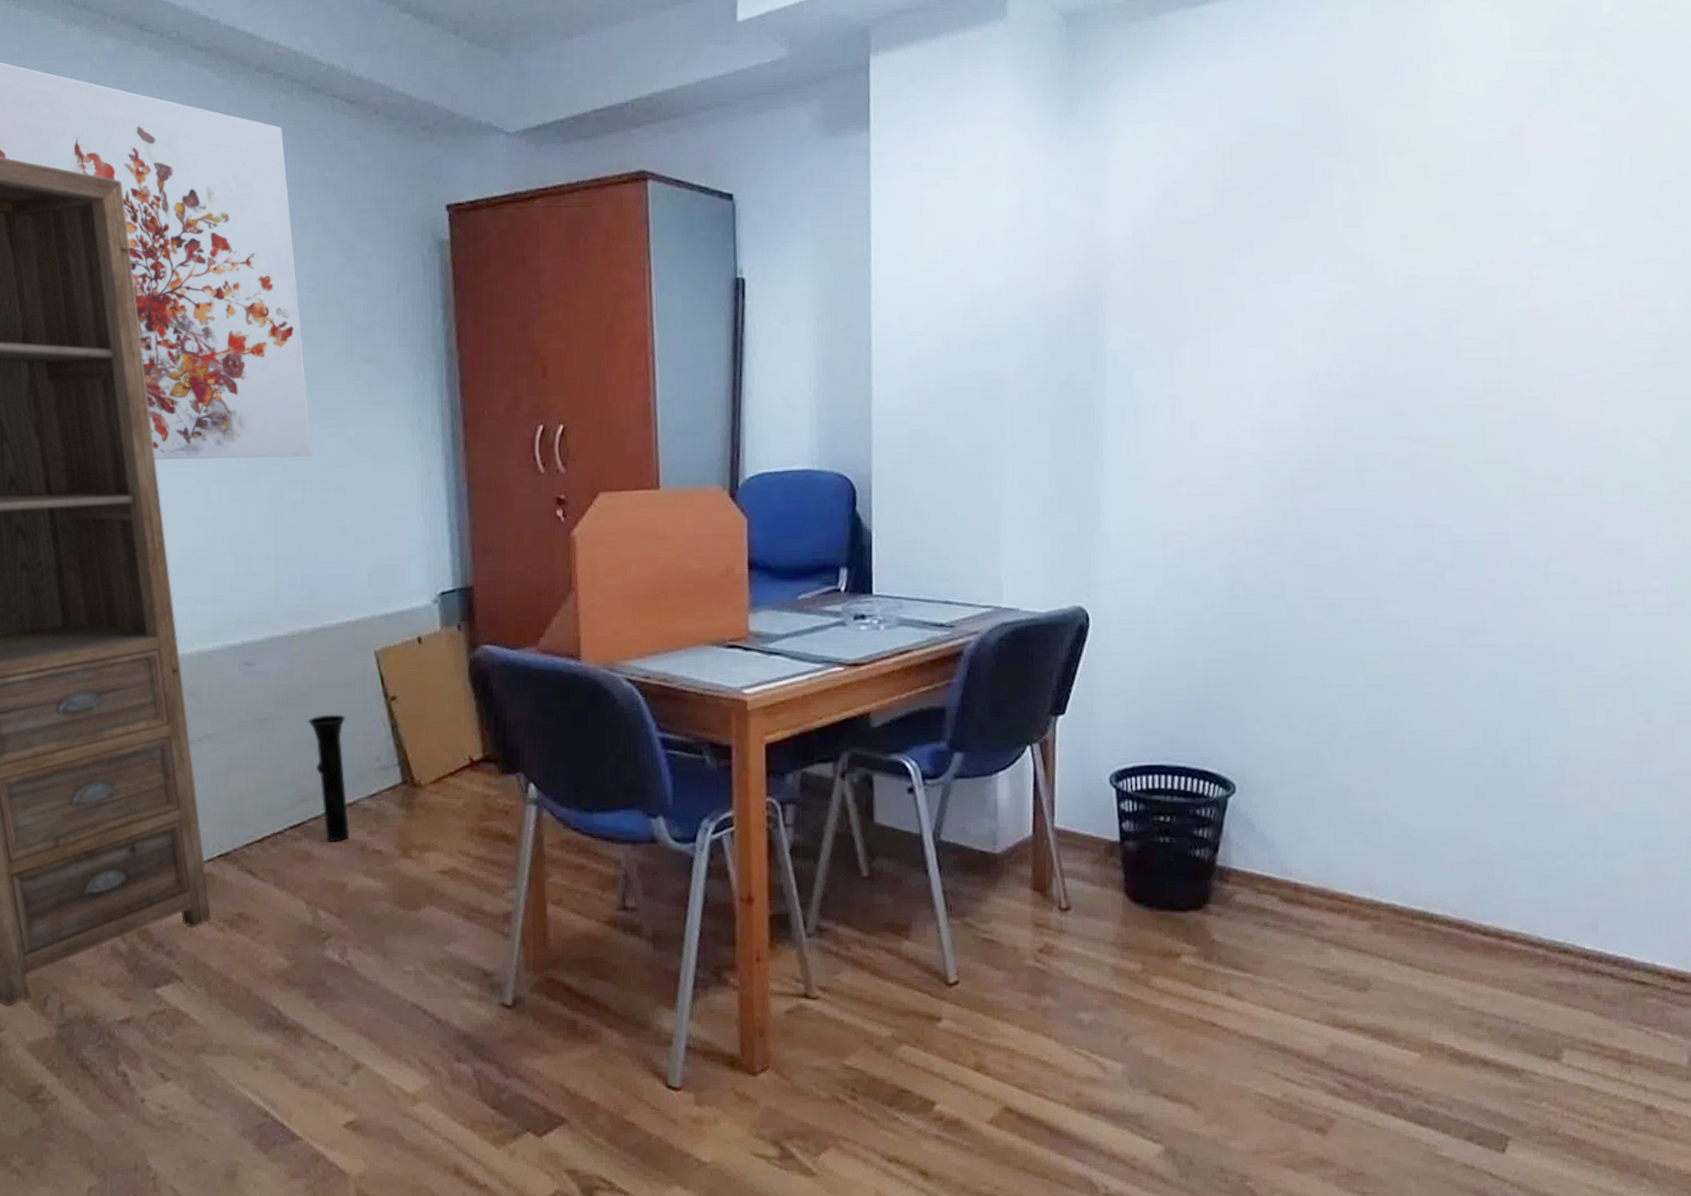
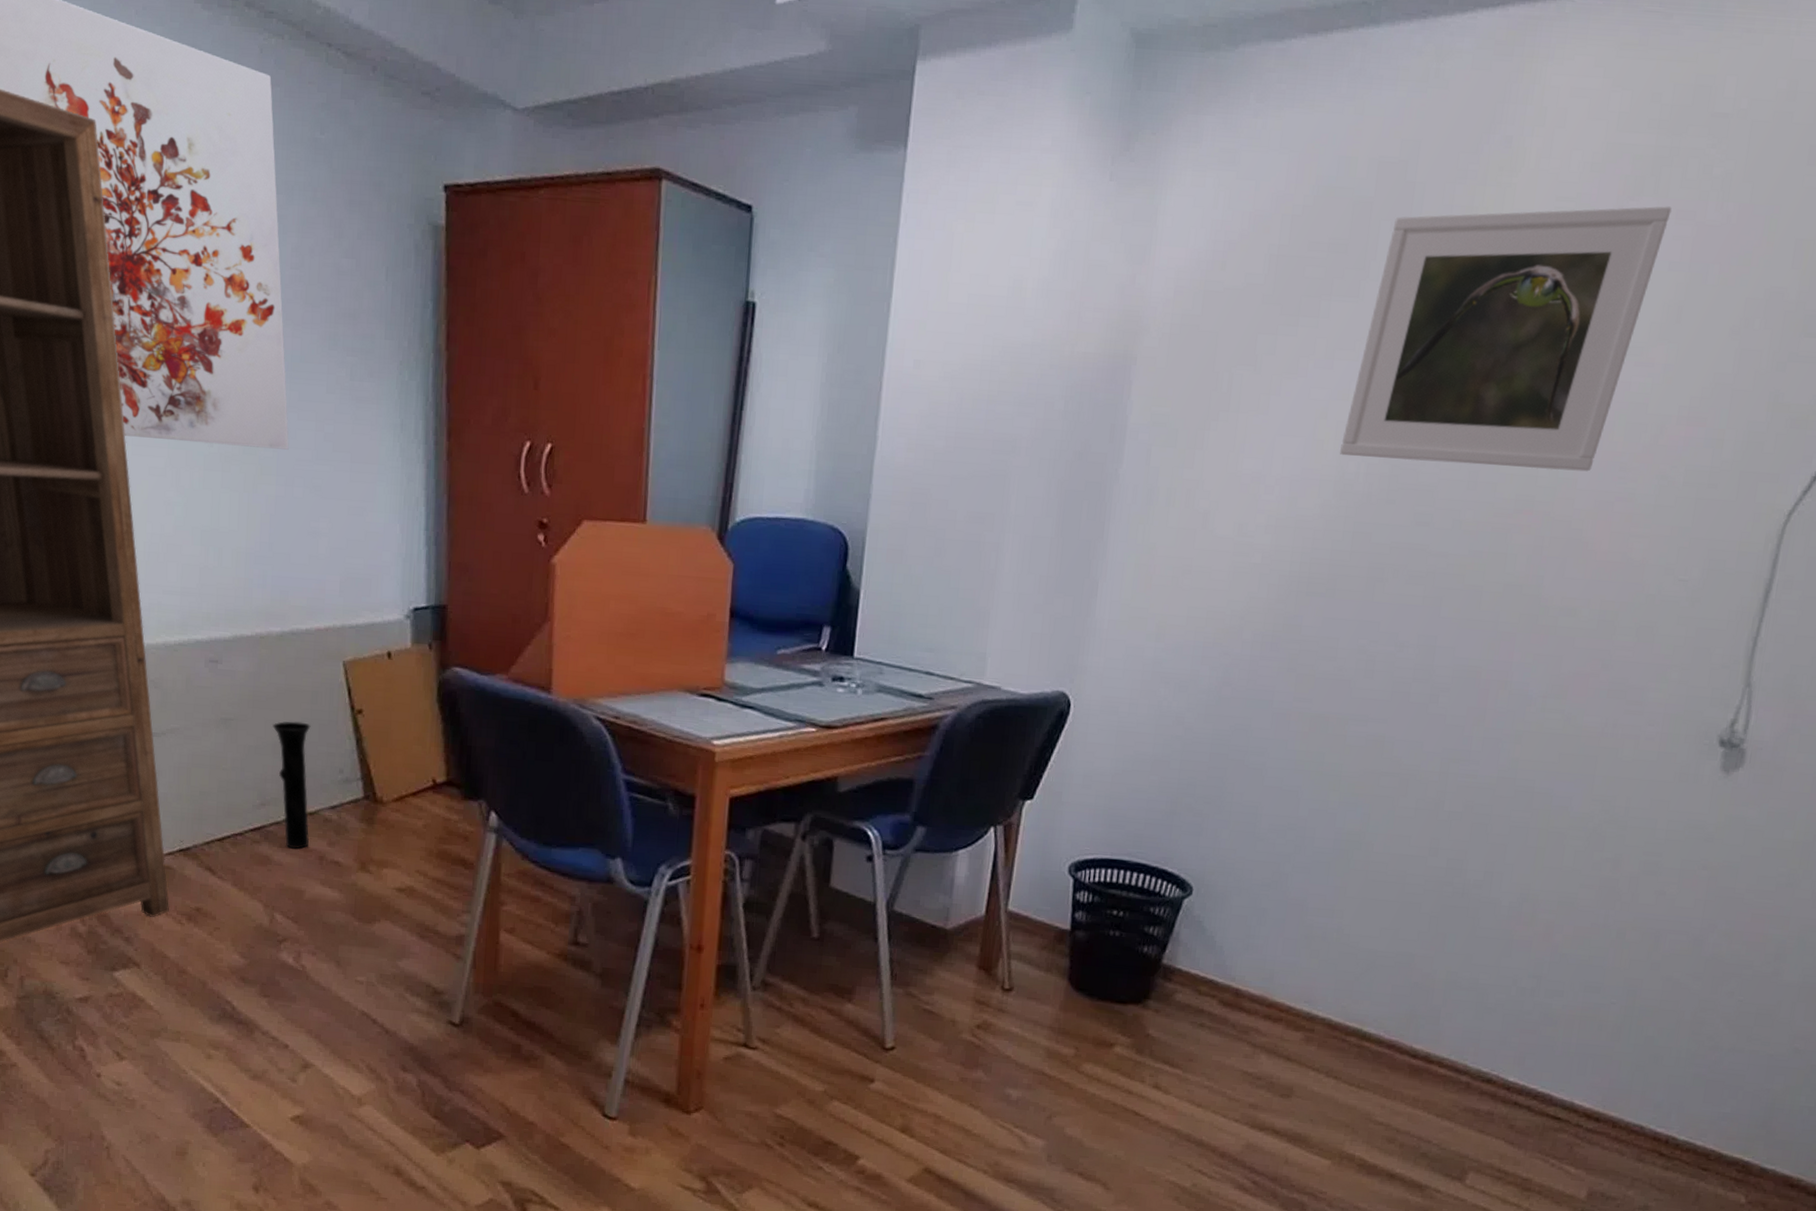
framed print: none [1309,110,1576,359] -> present [1339,206,1672,472]

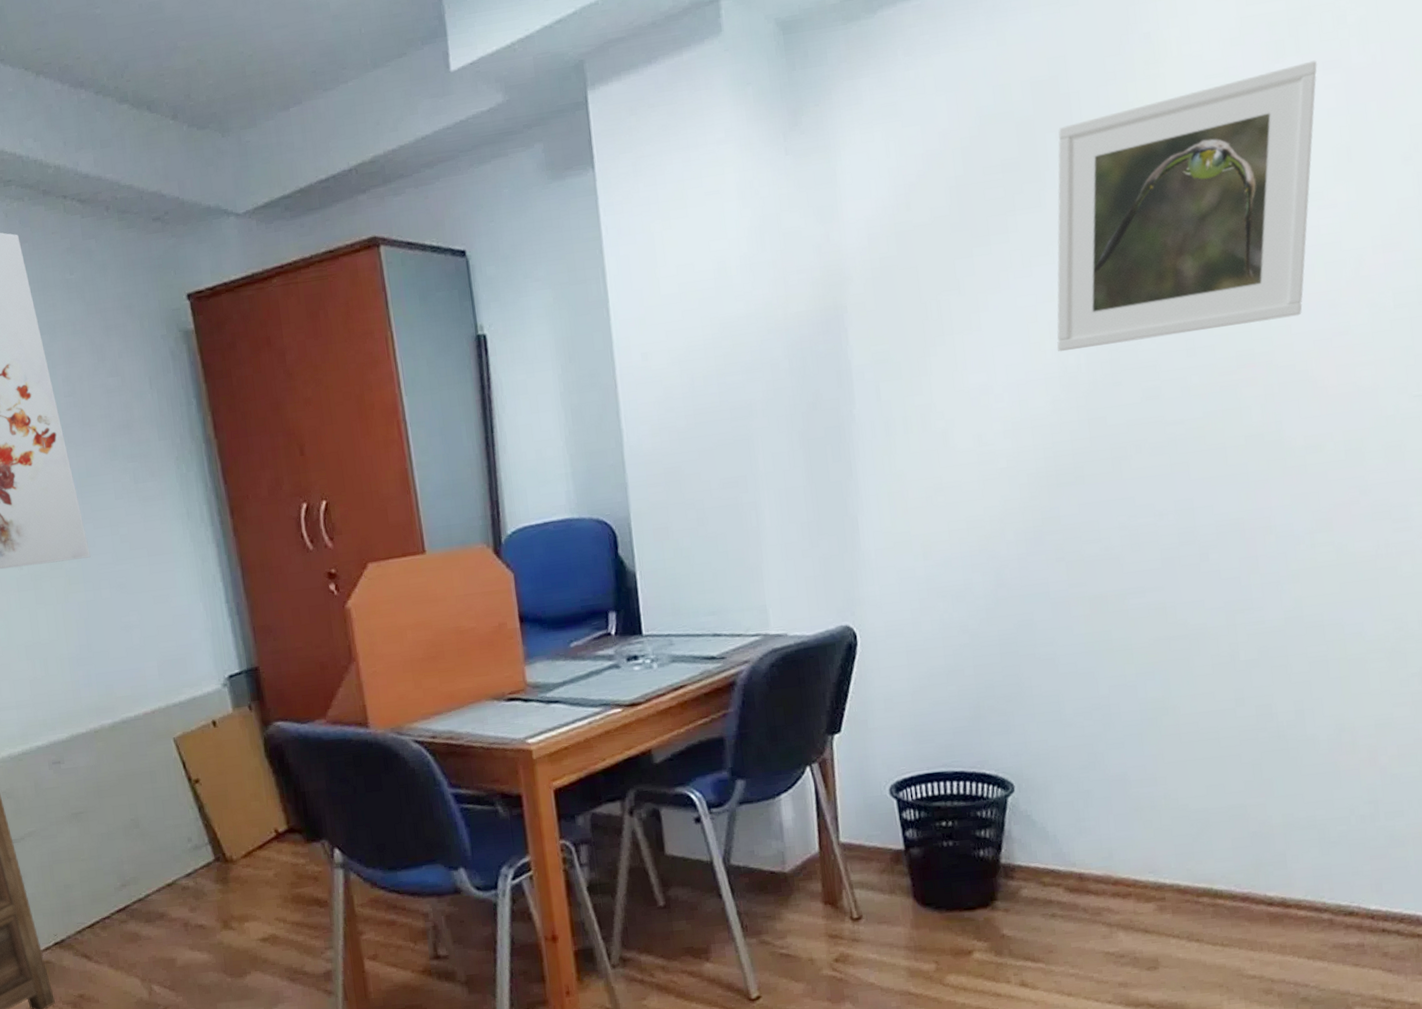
vase: present [272,721,311,850] -> none [120,801,173,922]

